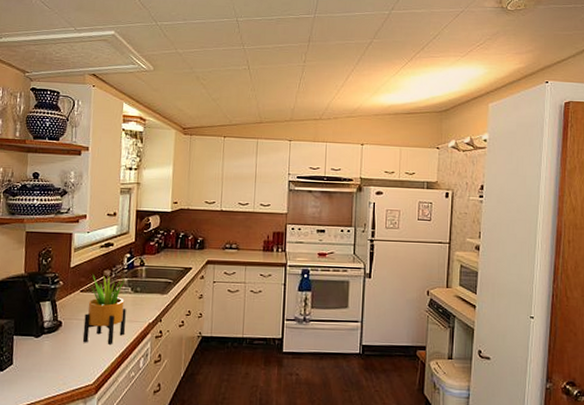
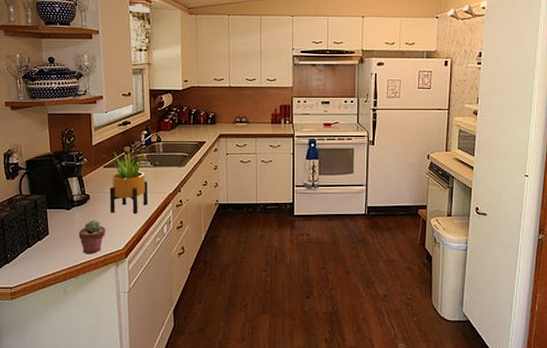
potted succulent: none [45,350,77,389] -> present [79,220,106,255]

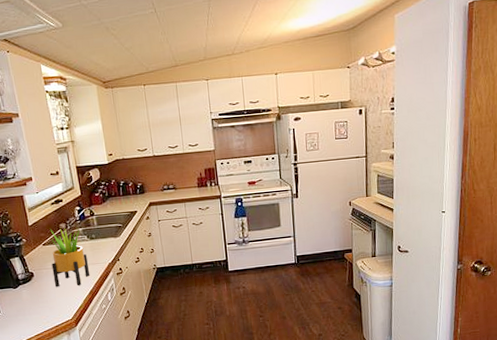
potted succulent: present [79,220,106,255] -> none [28,295,54,327]

